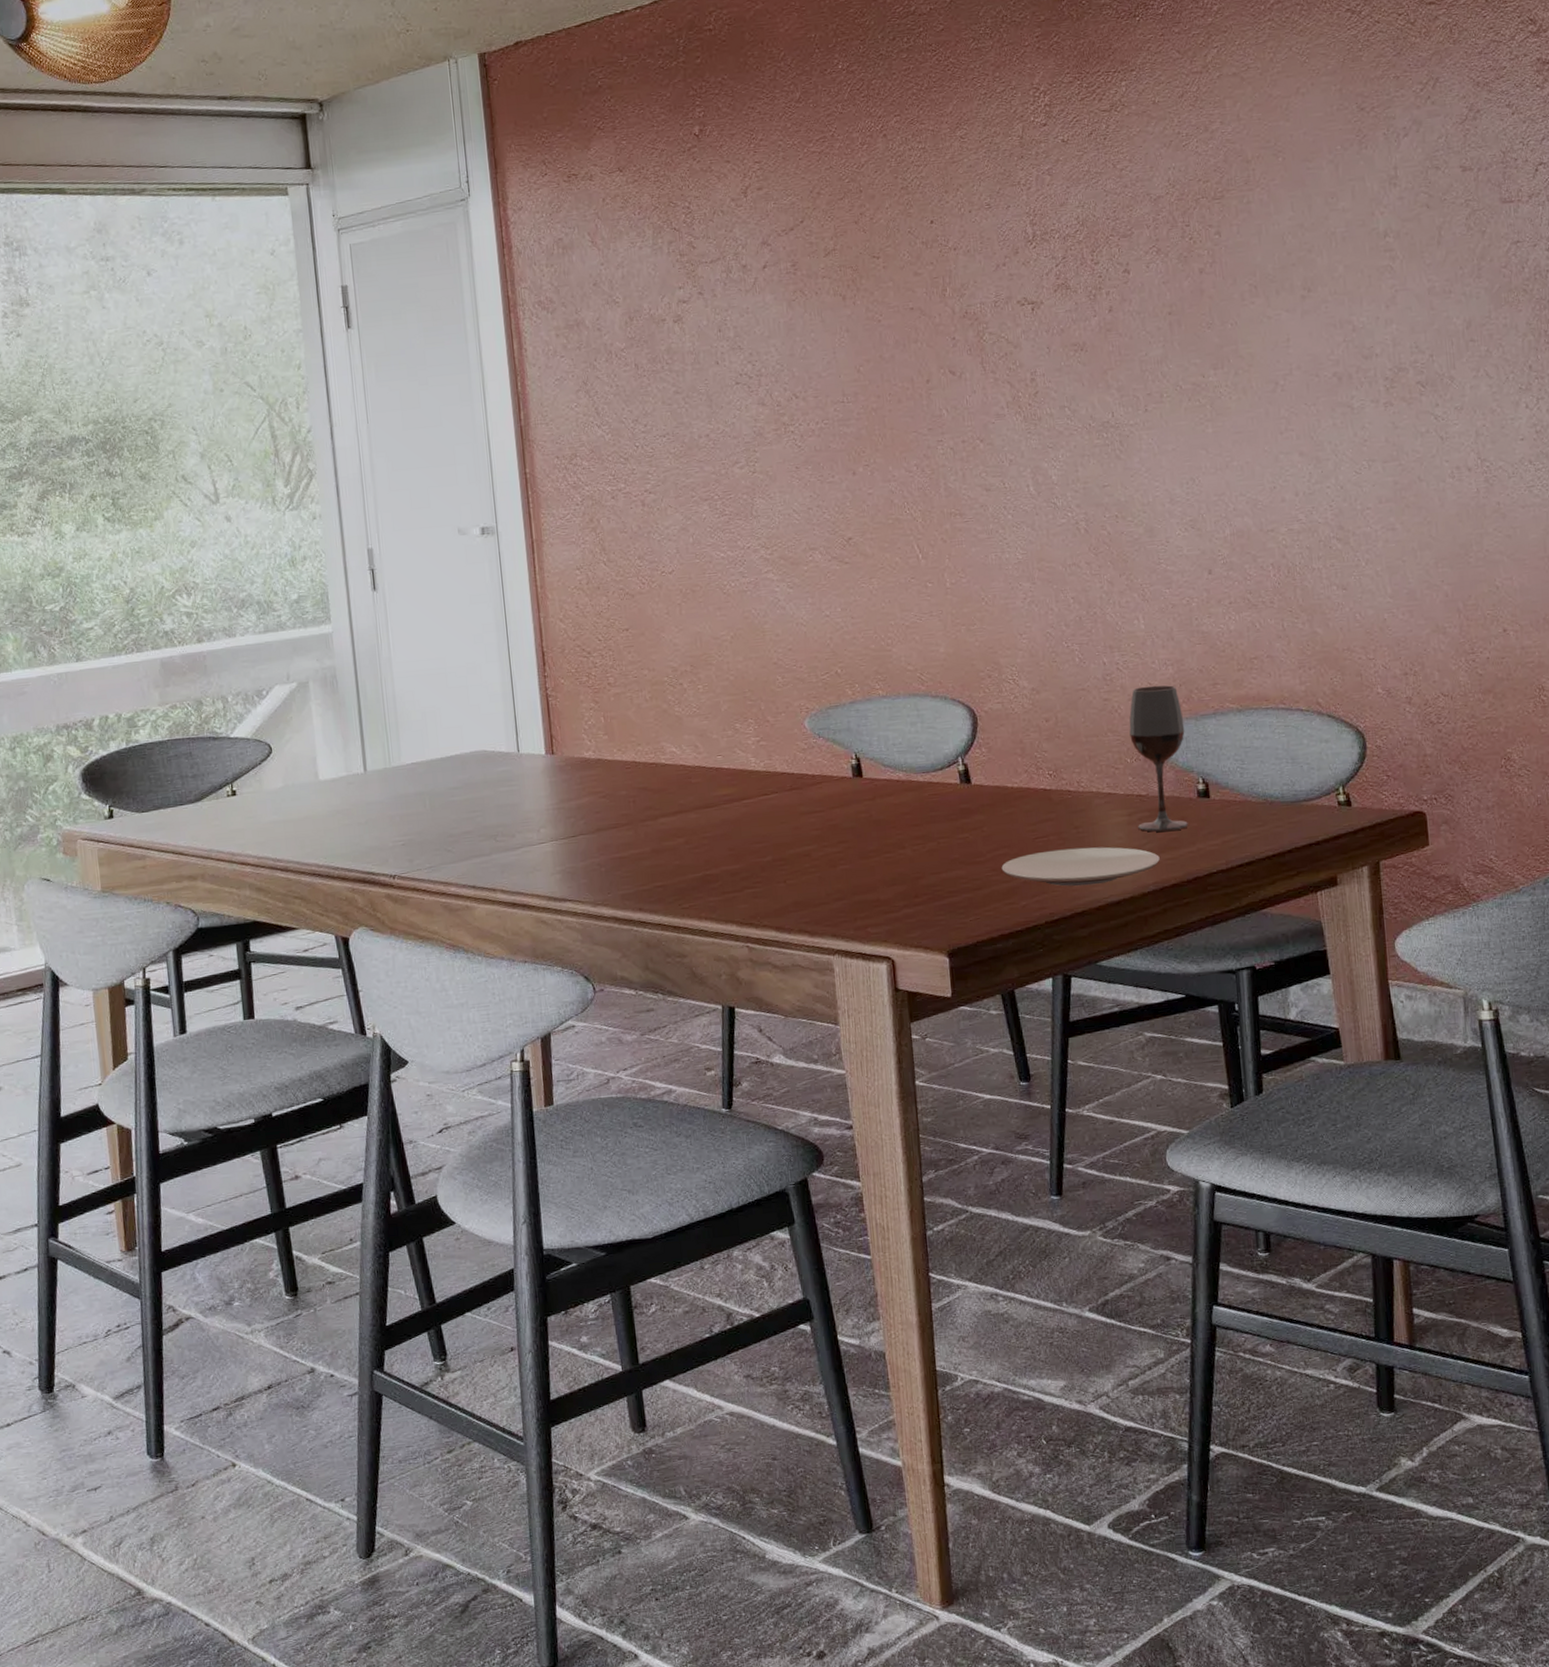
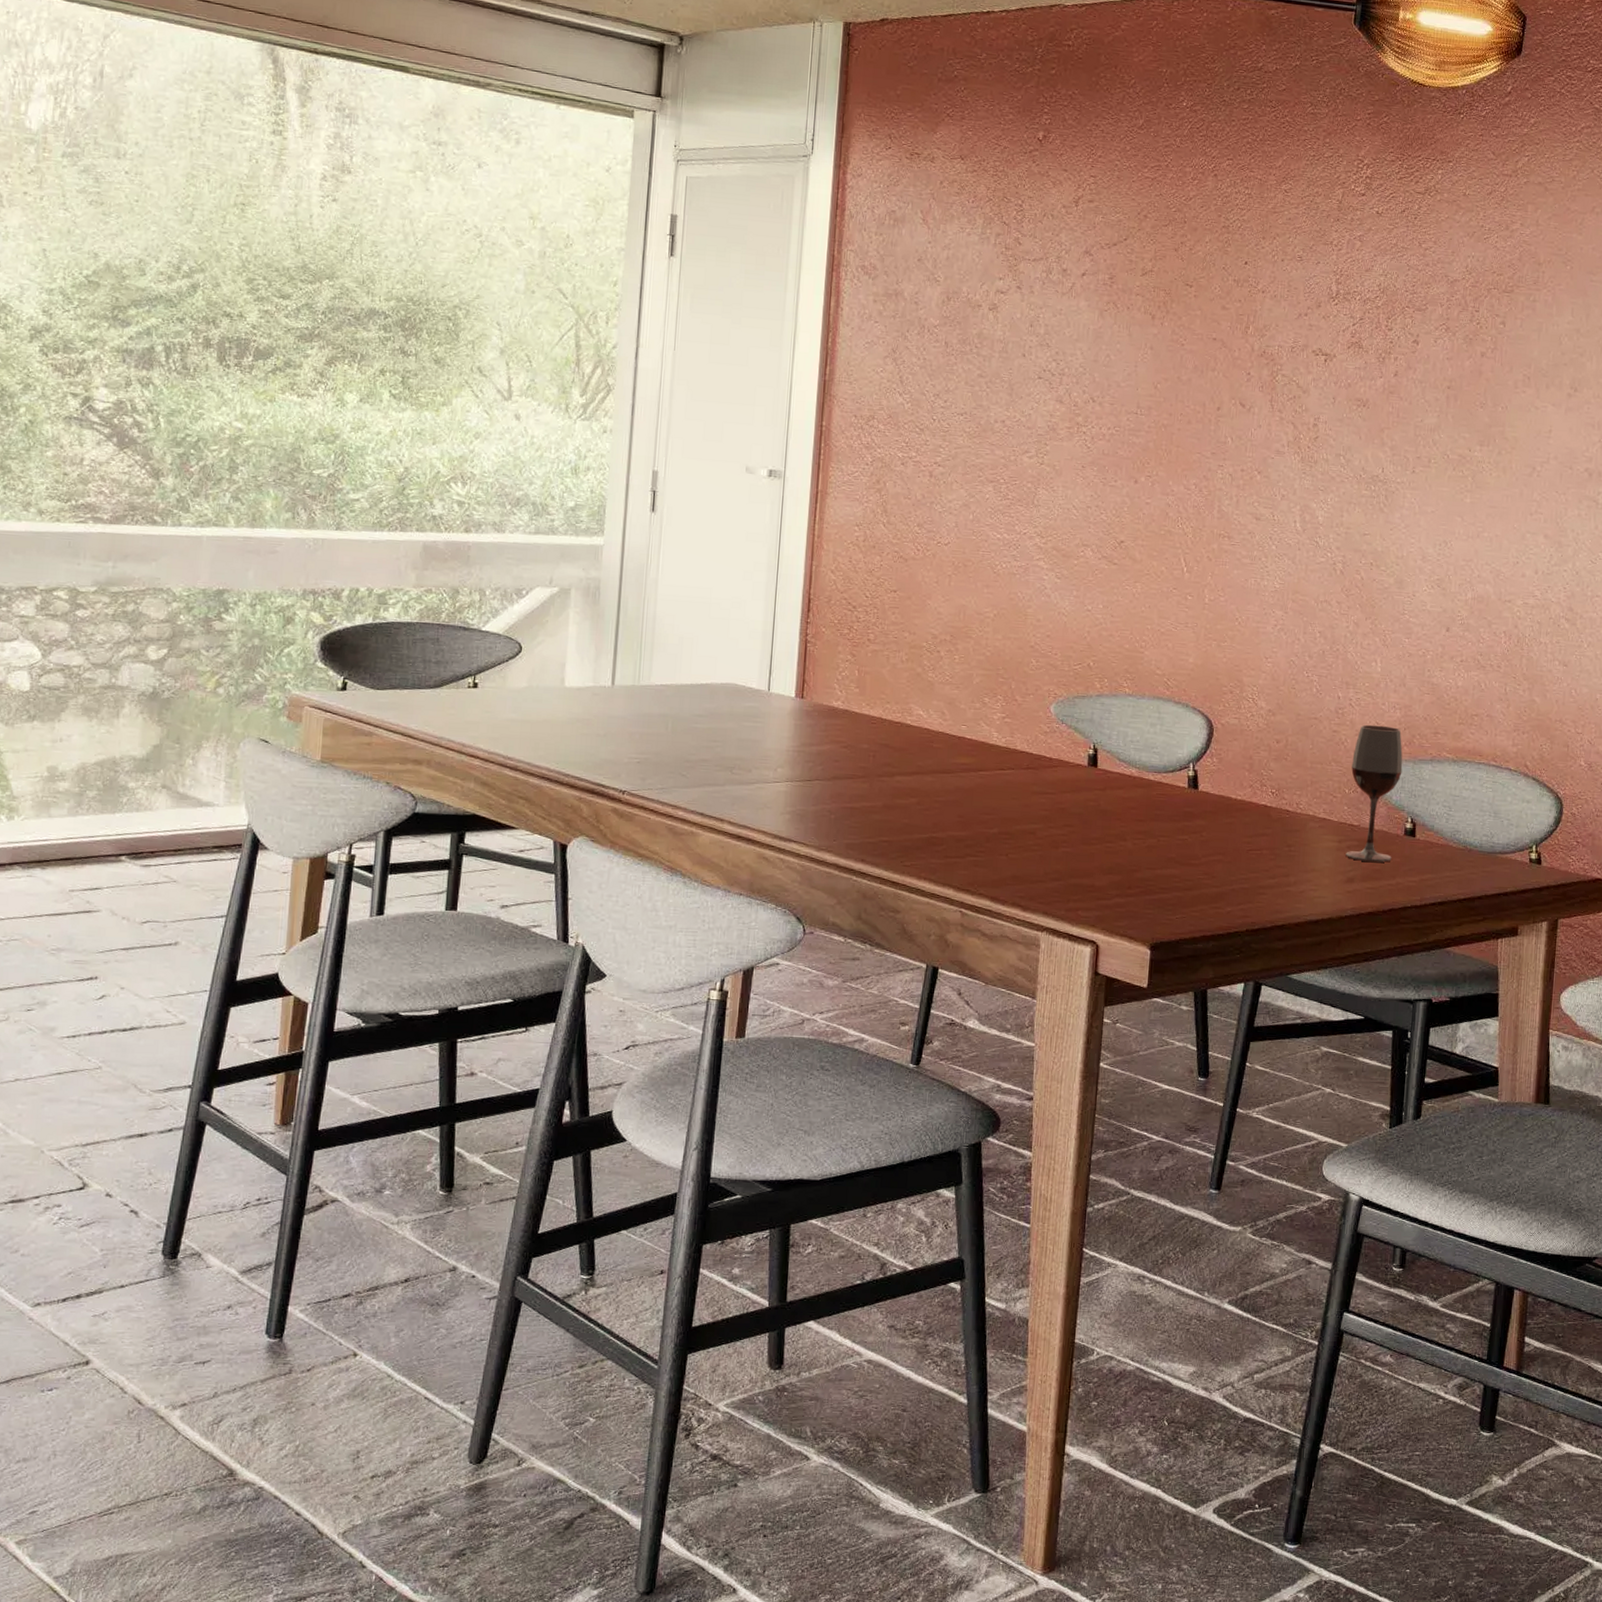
plate: present [1001,847,1160,887] -> none [1213,863,1361,902]

